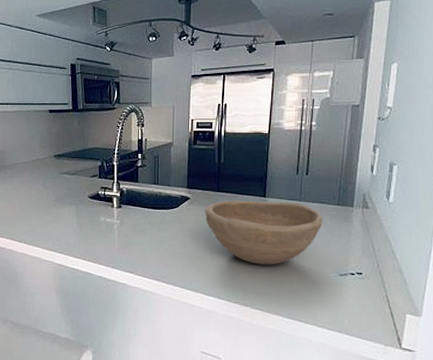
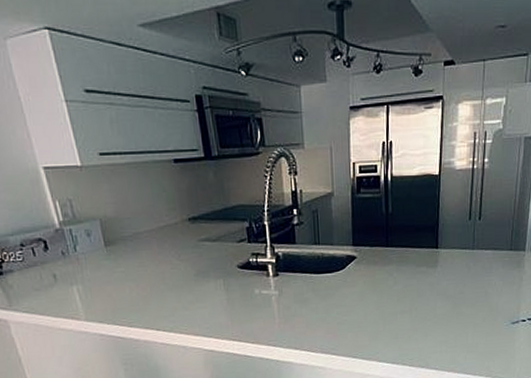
bowl: present [204,201,324,265] -> none [373,252,497,323]

